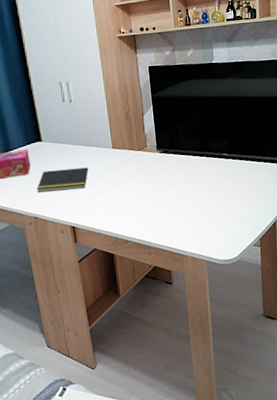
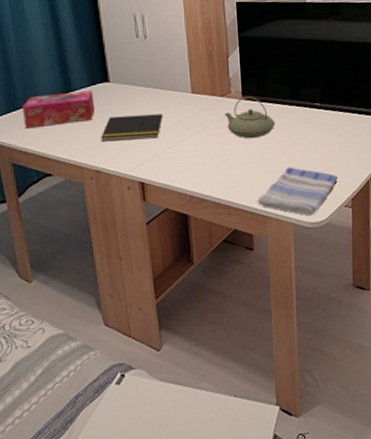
teapot: none [142,149,188,187] -> present [225,95,275,139]
dish towel: none [174,211,247,254] -> present [257,167,338,216]

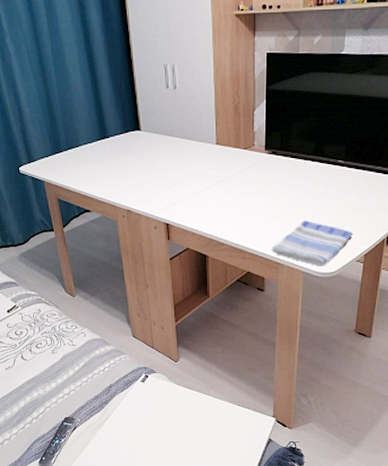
tissue box: present [22,91,95,129] -> none [65,138,127,170]
notepad: present [101,114,164,142] -> none [132,163,189,185]
teapot: present [225,95,275,139] -> none [247,149,295,191]

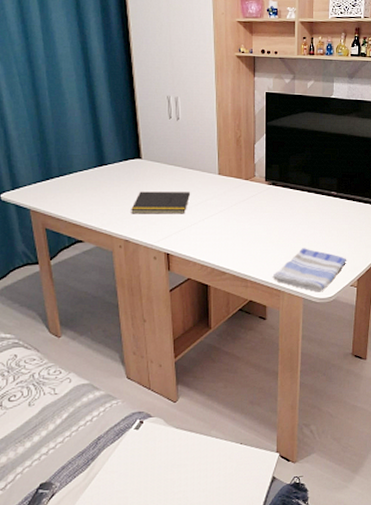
notepad: none [132,163,189,185] -> present [131,191,191,214]

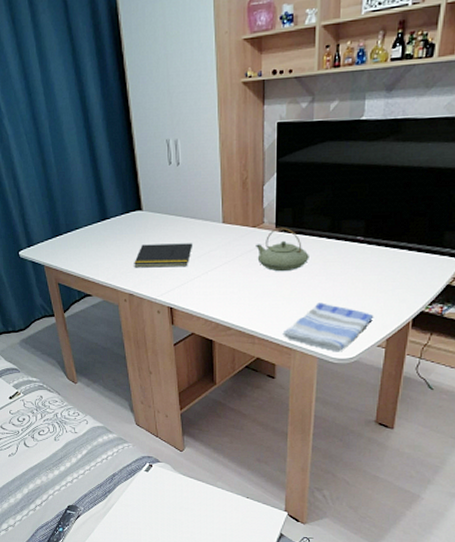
teapot: none [248,180,294,220] -> present [256,227,309,272]

